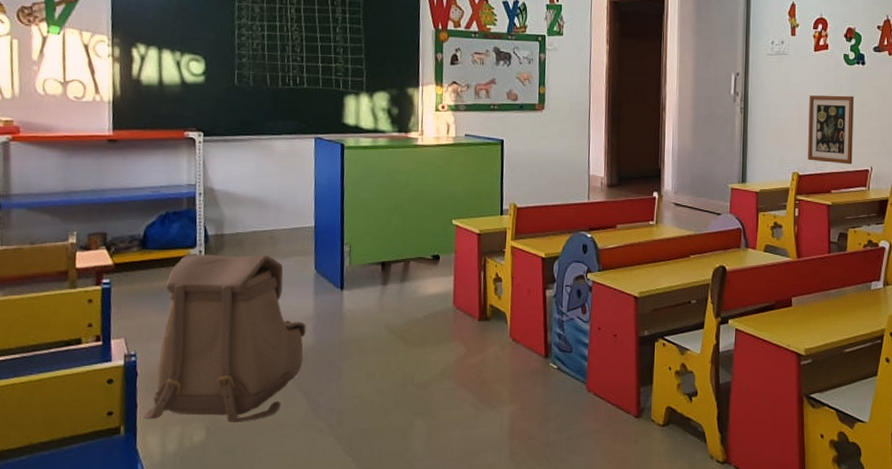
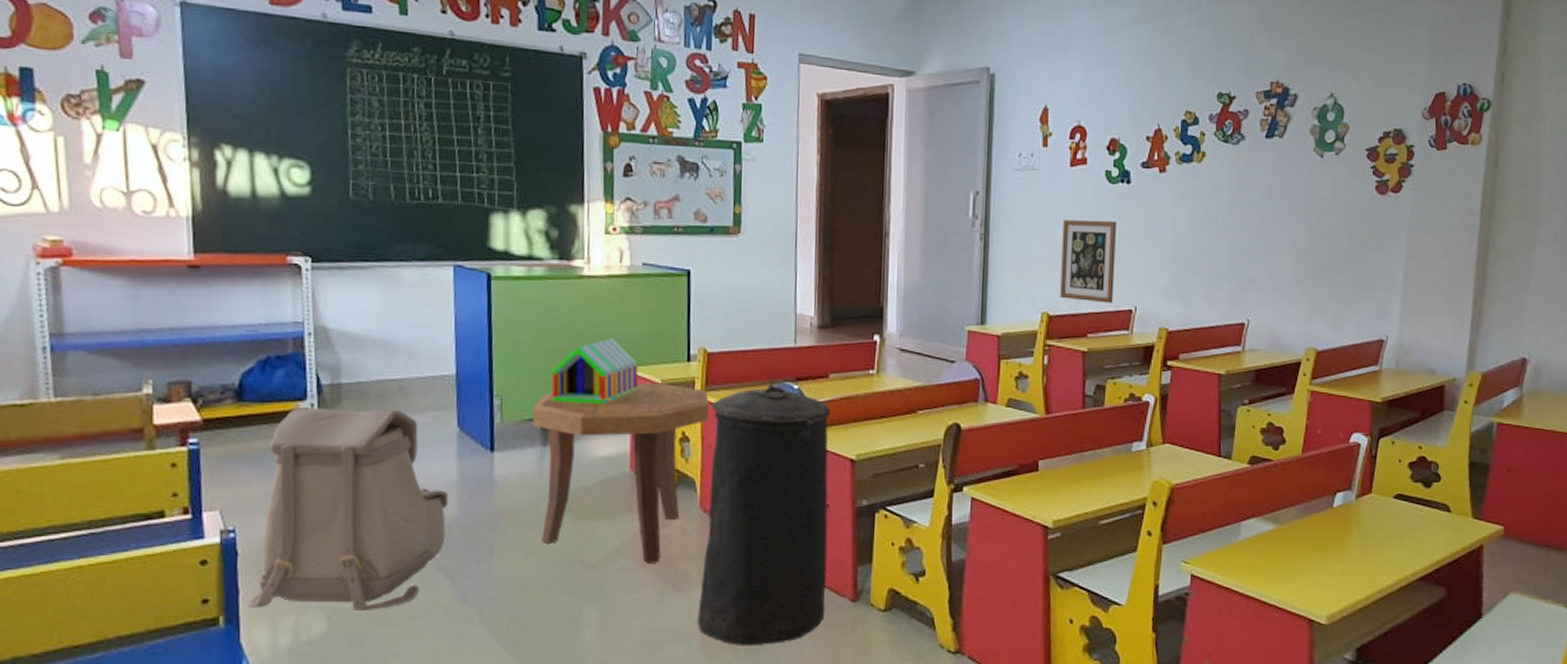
side table: none [374,232,519,384] -> present [532,382,710,563]
toy house: none [390,196,461,250] -> present [551,338,639,404]
trash can: none [507,232,618,456] -> present [698,383,831,646]

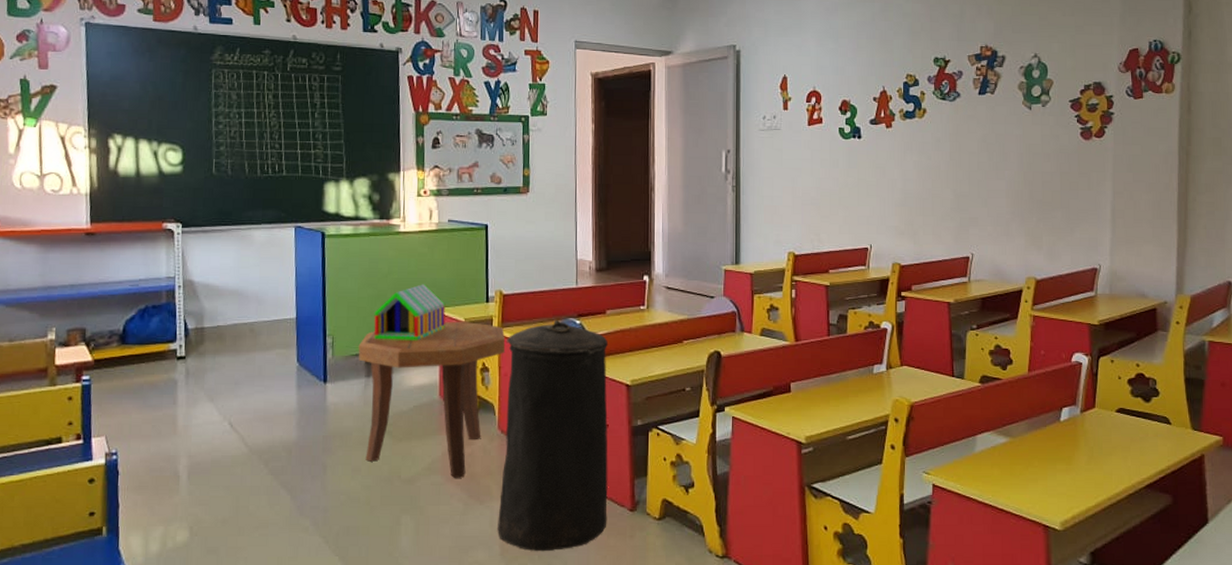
backpack: present [247,408,449,612] -> none [125,348,289,522]
wall art: present [1060,220,1116,304] -> none [804,171,851,243]

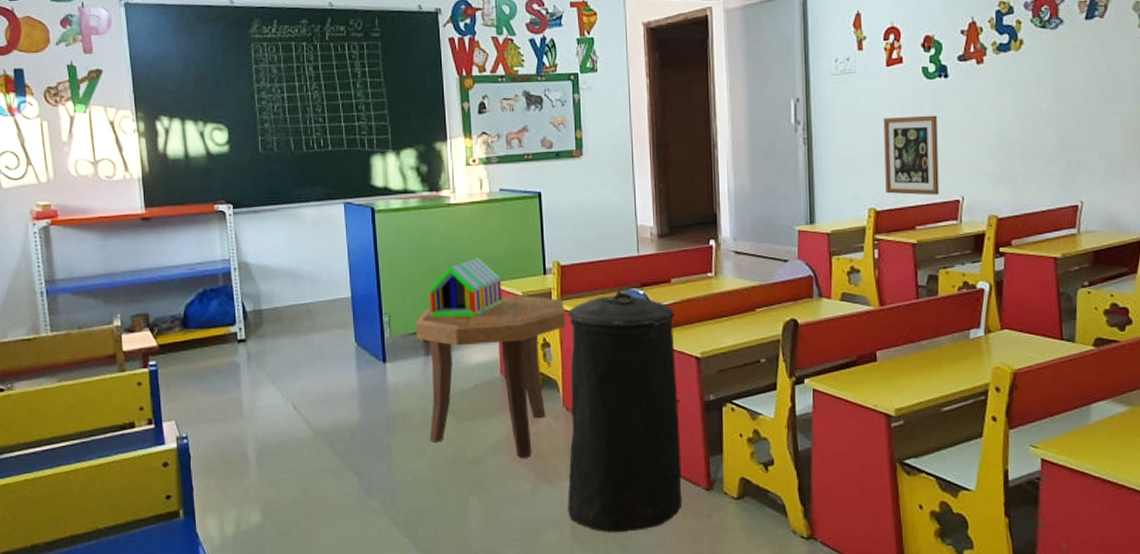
wall art: none [804,171,851,243] -> present [883,115,939,195]

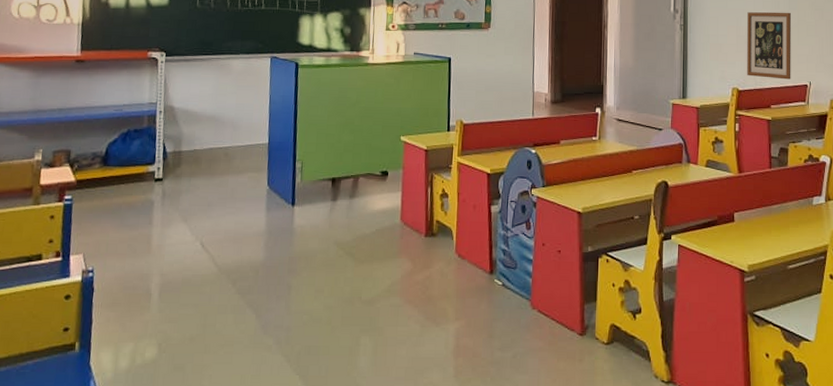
side table: present [415,295,567,458] -> none [325,148,465,300]
toy house: present [429,257,502,317] -> none [341,113,409,166]
trash can: present [566,290,682,533] -> none [452,148,562,374]

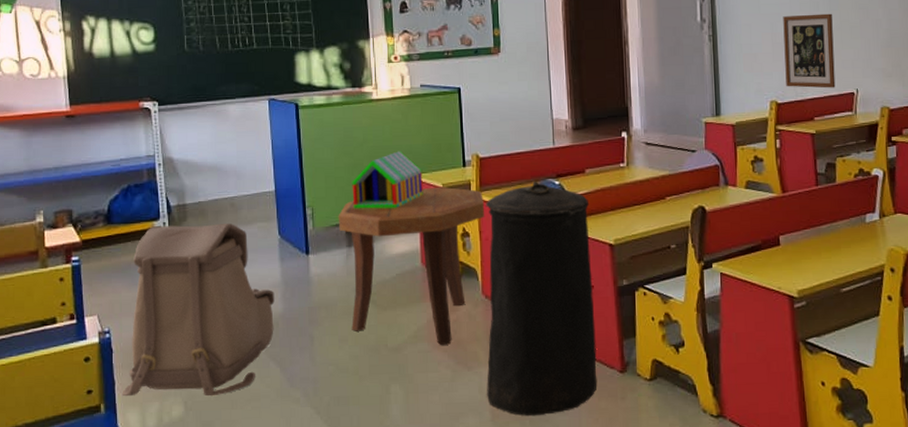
backpack: none [98,171,258,340] -> present [122,224,275,397]
side table: none [325,148,465,300] -> present [338,186,485,345]
toy house: none [341,113,409,166] -> present [352,151,423,209]
trash can: none [452,148,562,374] -> present [485,181,598,417]

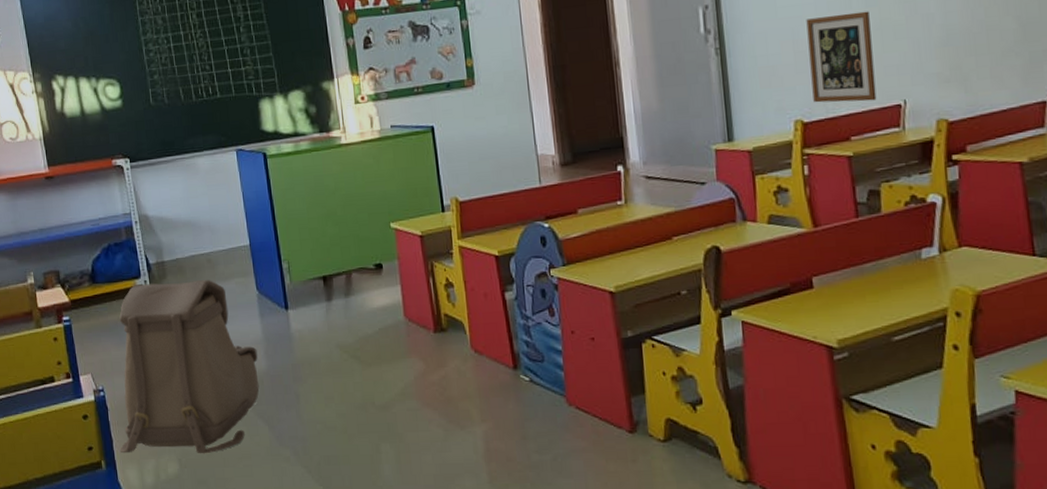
side table: present [338,186,485,345] -> none [314,234,469,403]
toy house: present [352,151,423,209] -> none [326,198,401,261]
trash can: present [485,181,598,417] -> none [468,224,604,479]

